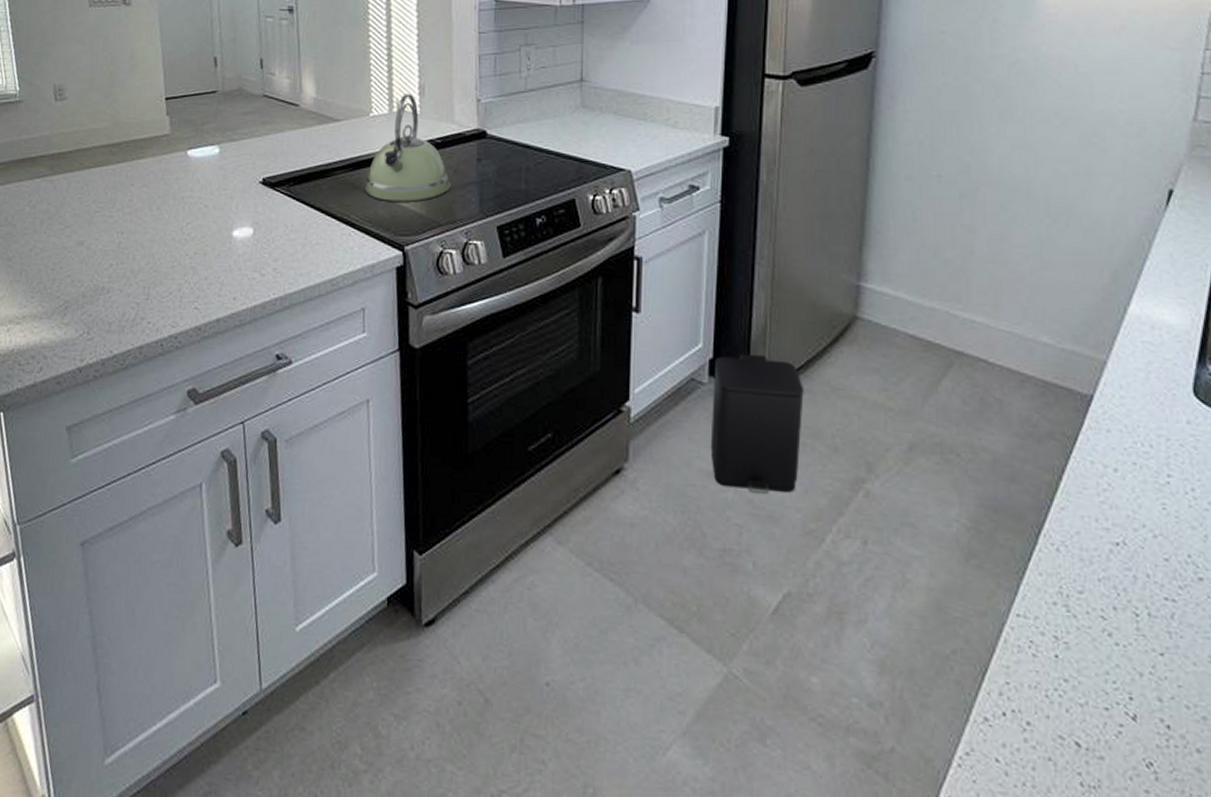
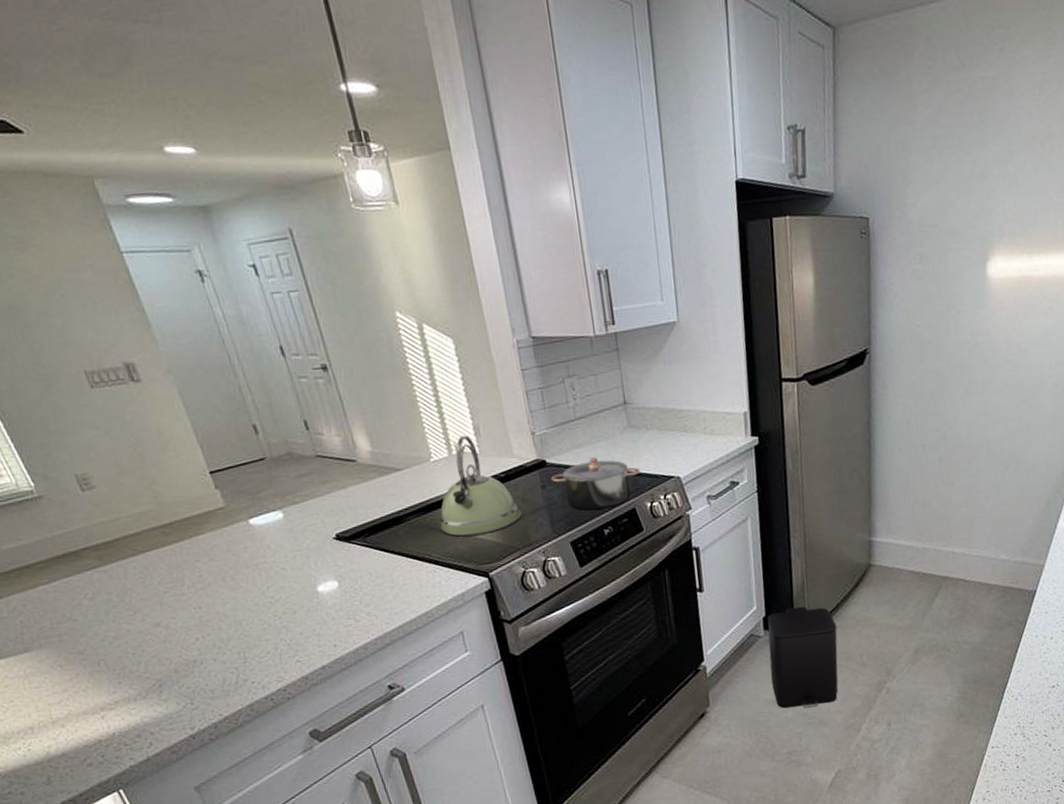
cooking pot: none [488,135,587,195] -> present [550,457,640,511]

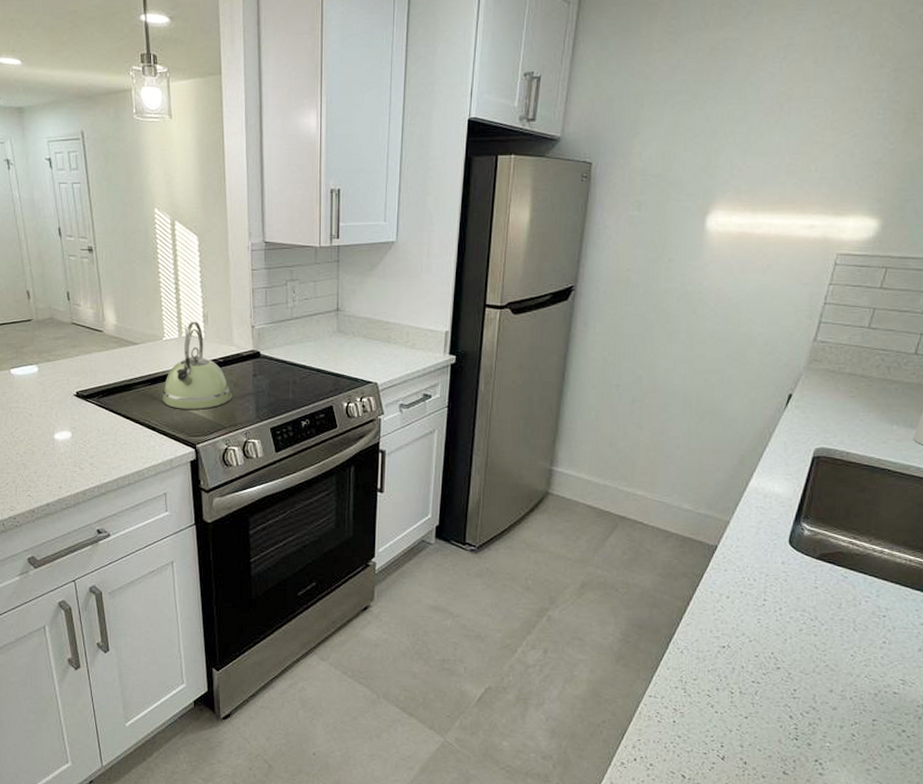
cooking pot: present [550,457,640,511] -> none [262,355,342,403]
pedal bin: present [767,606,838,709] -> none [435,521,506,621]

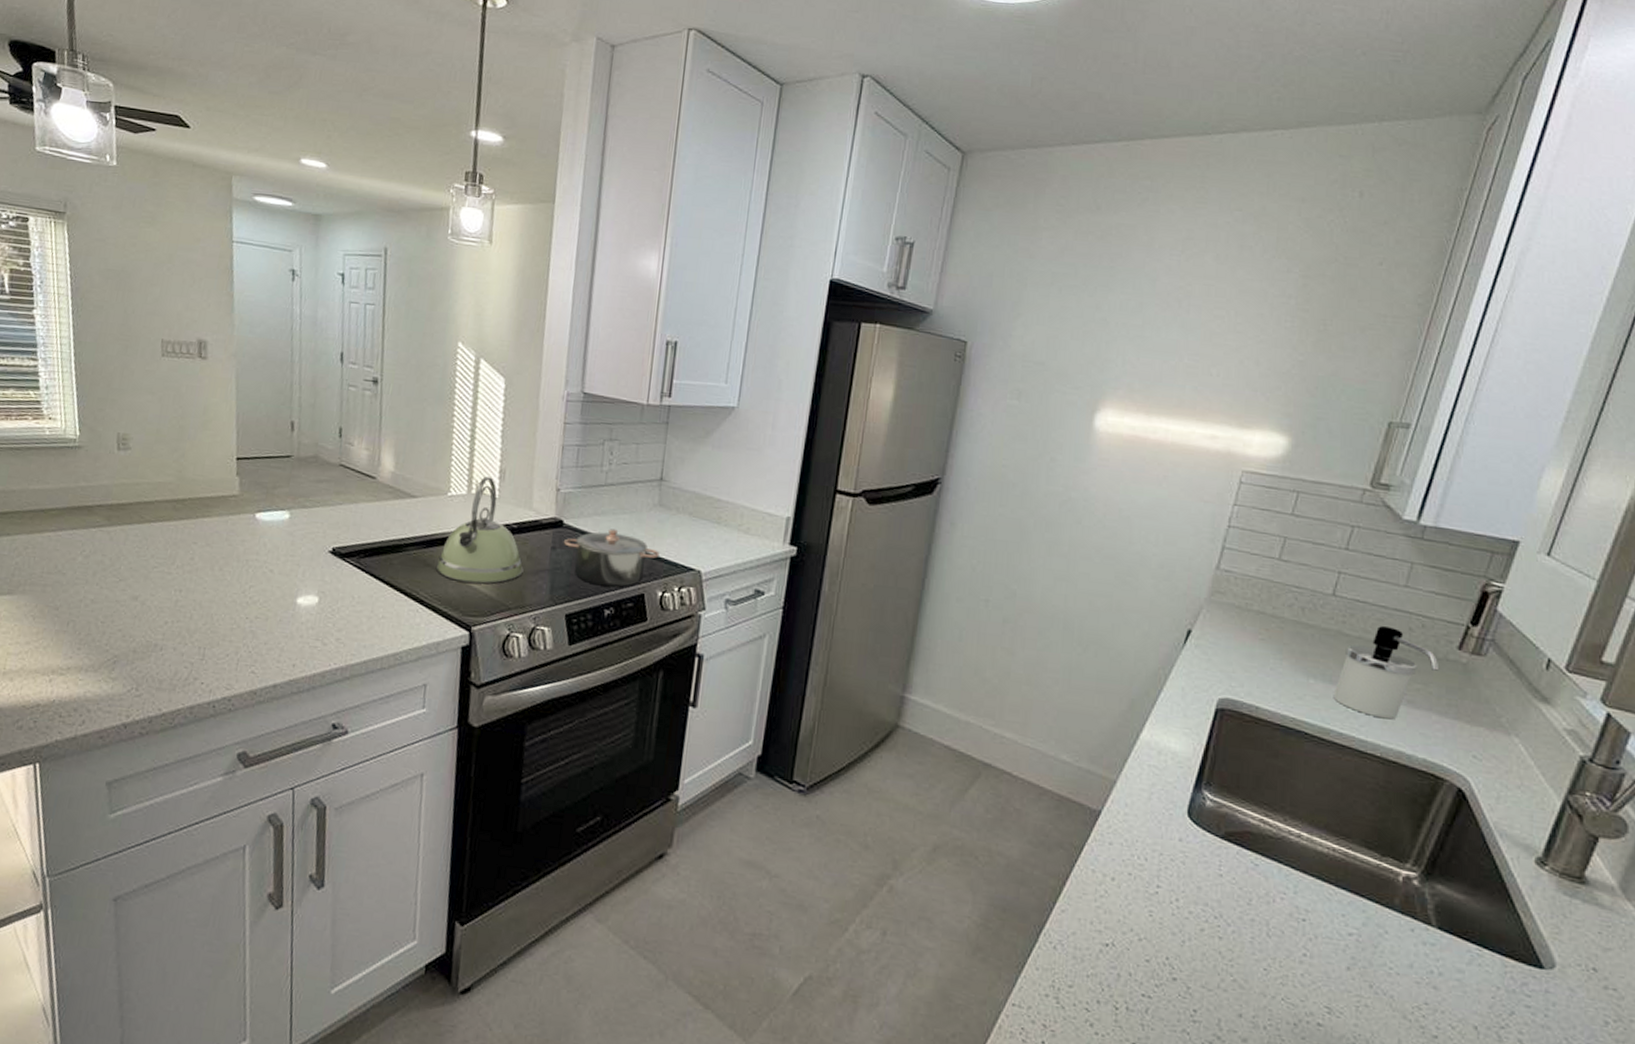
cooking pot: none [262,355,342,403] -> present [563,529,660,588]

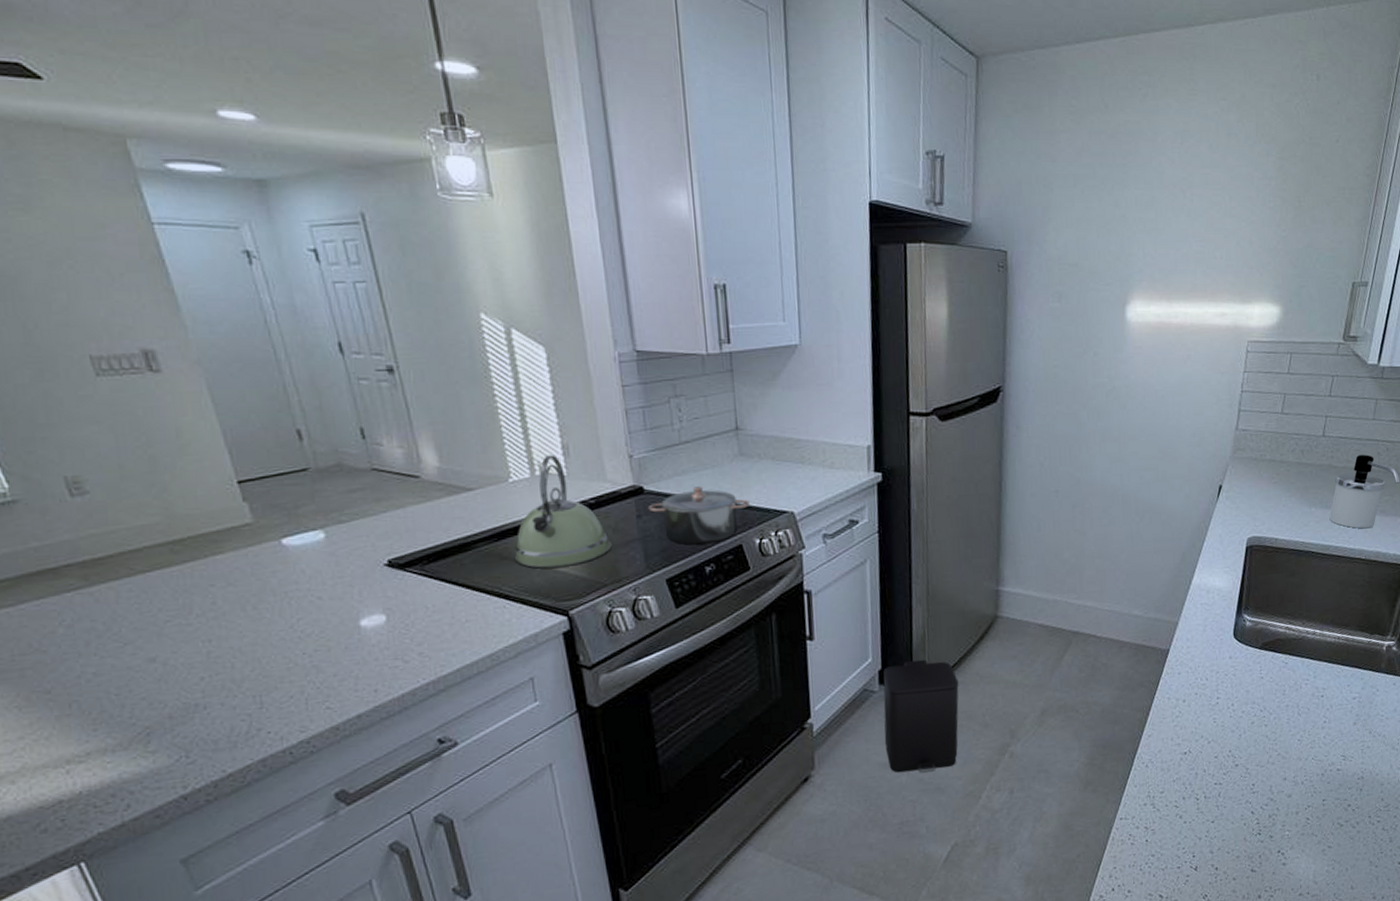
pedal bin: none [750,752,843,884] -> present [883,659,959,773]

